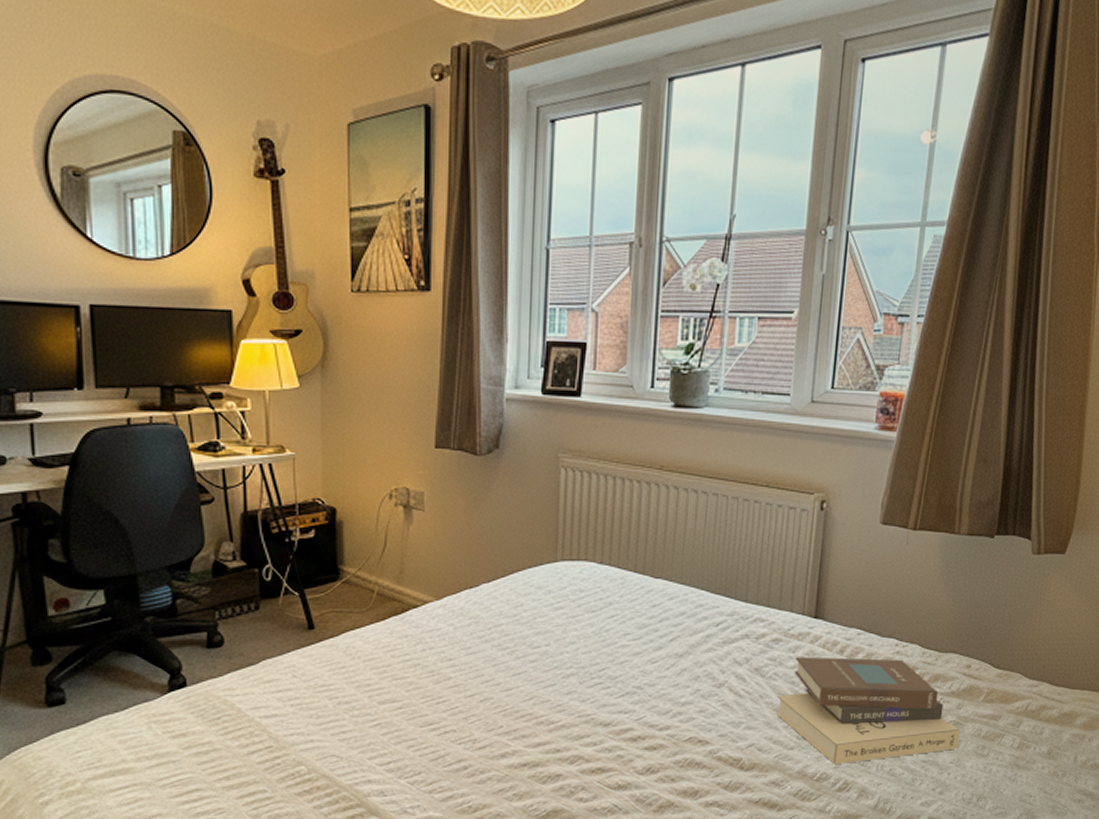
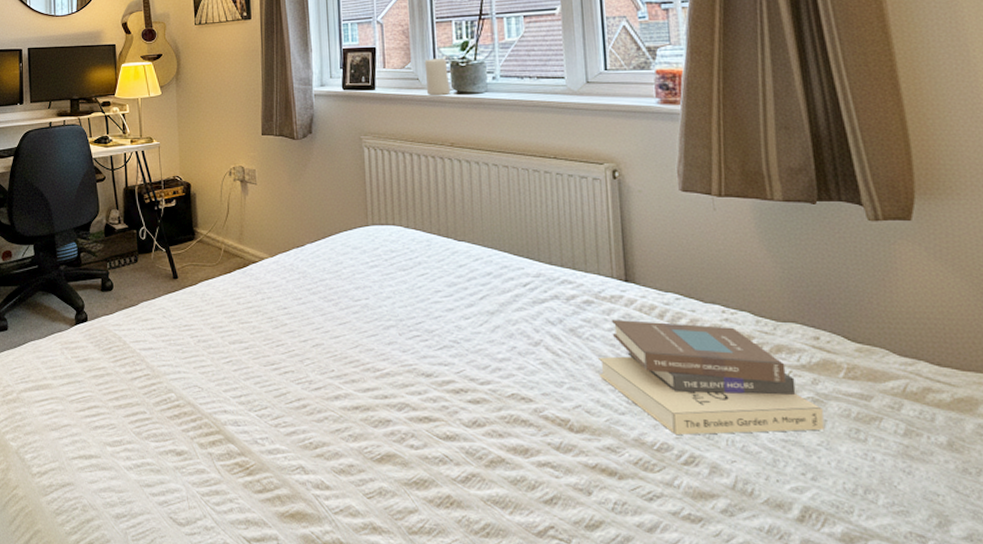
candle: none [640,361,668,409] -> present [424,57,451,96]

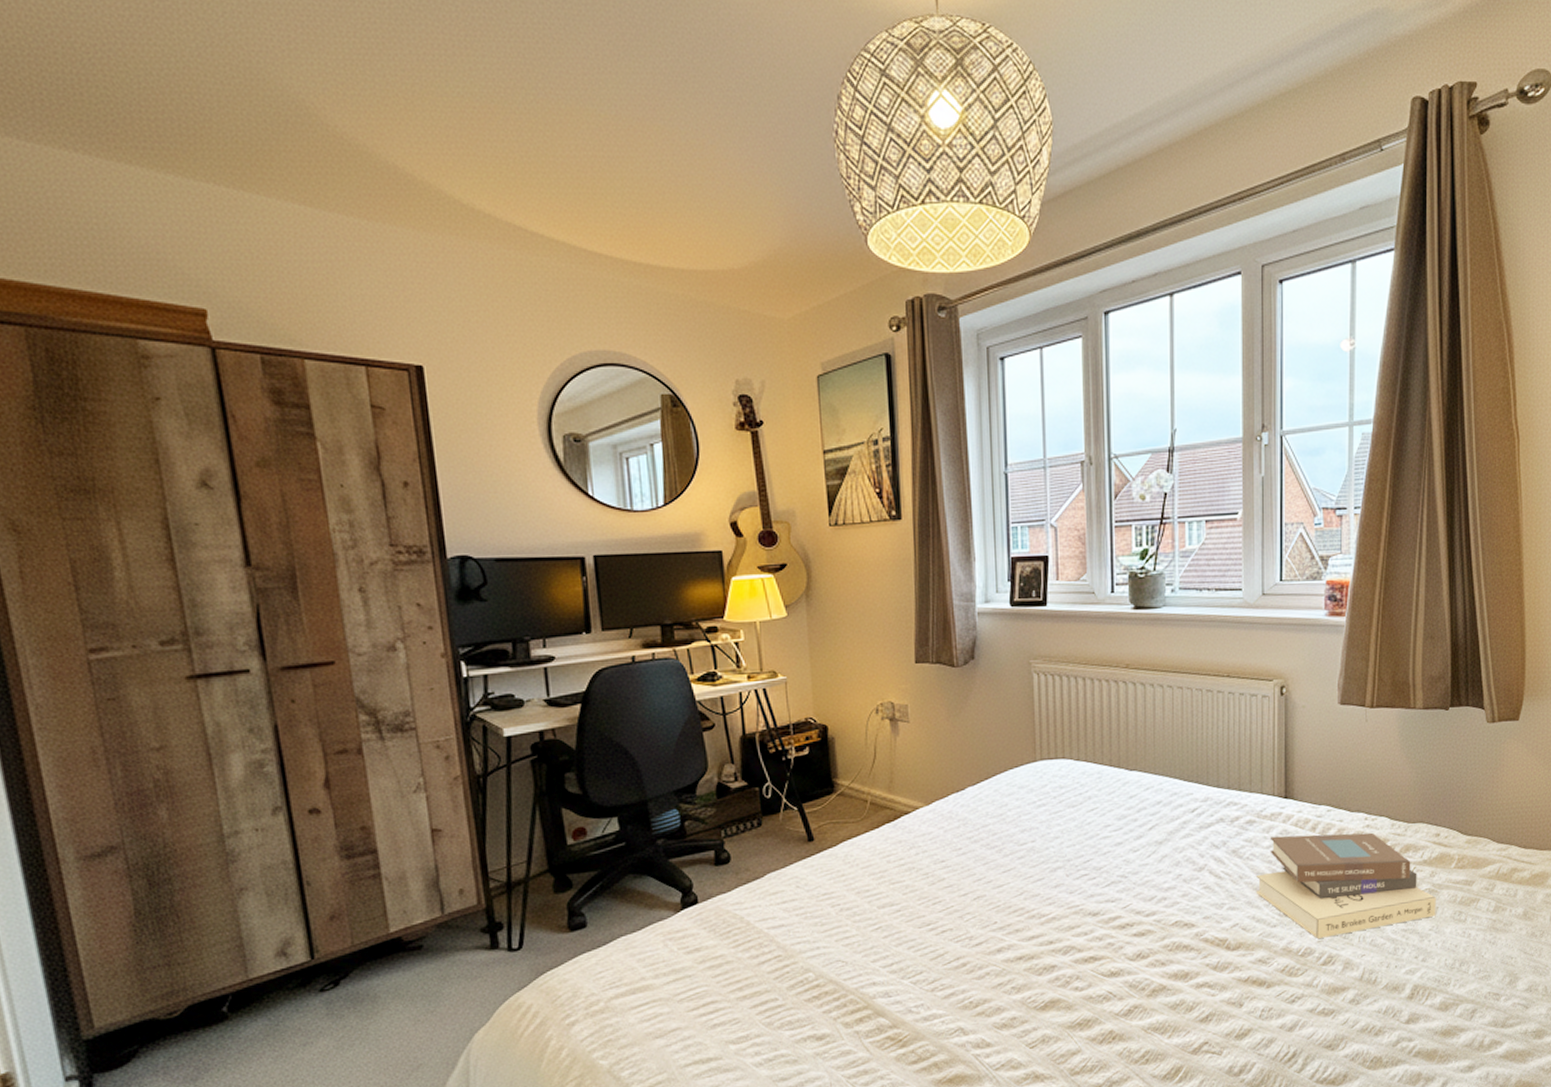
candle: present [424,57,451,96] -> none [1101,568,1128,612]

